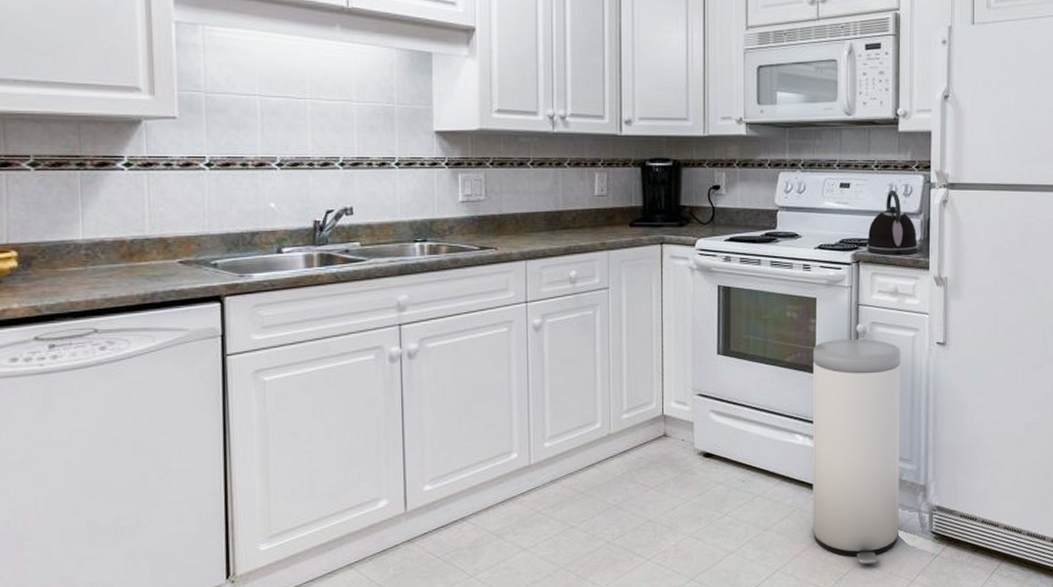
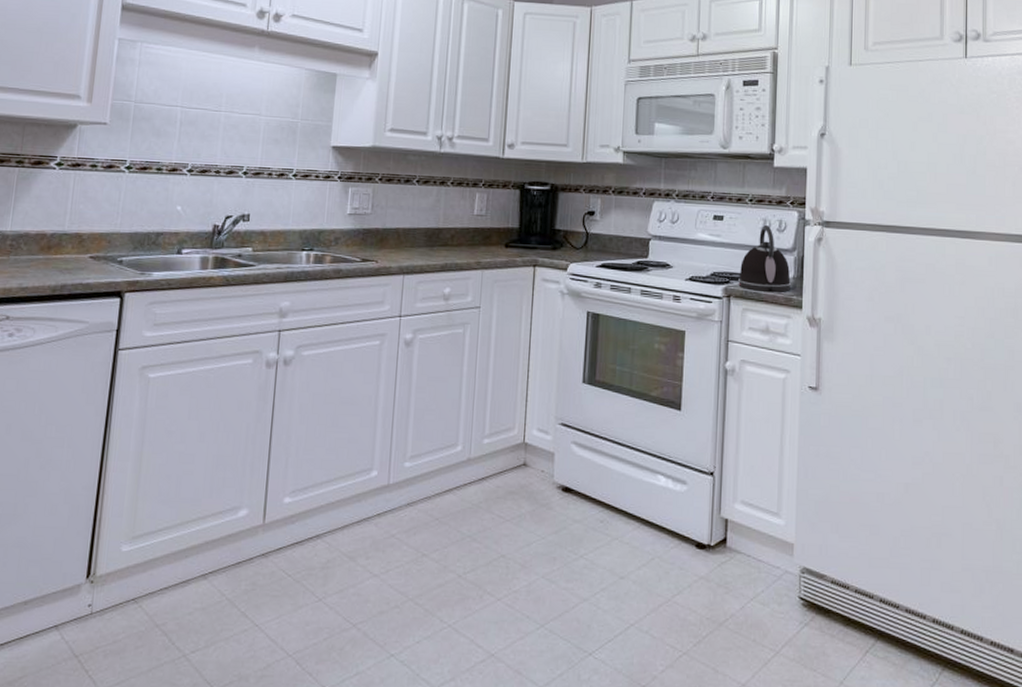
pedal bin: present [812,338,902,565] -> none [670,375,772,628]

